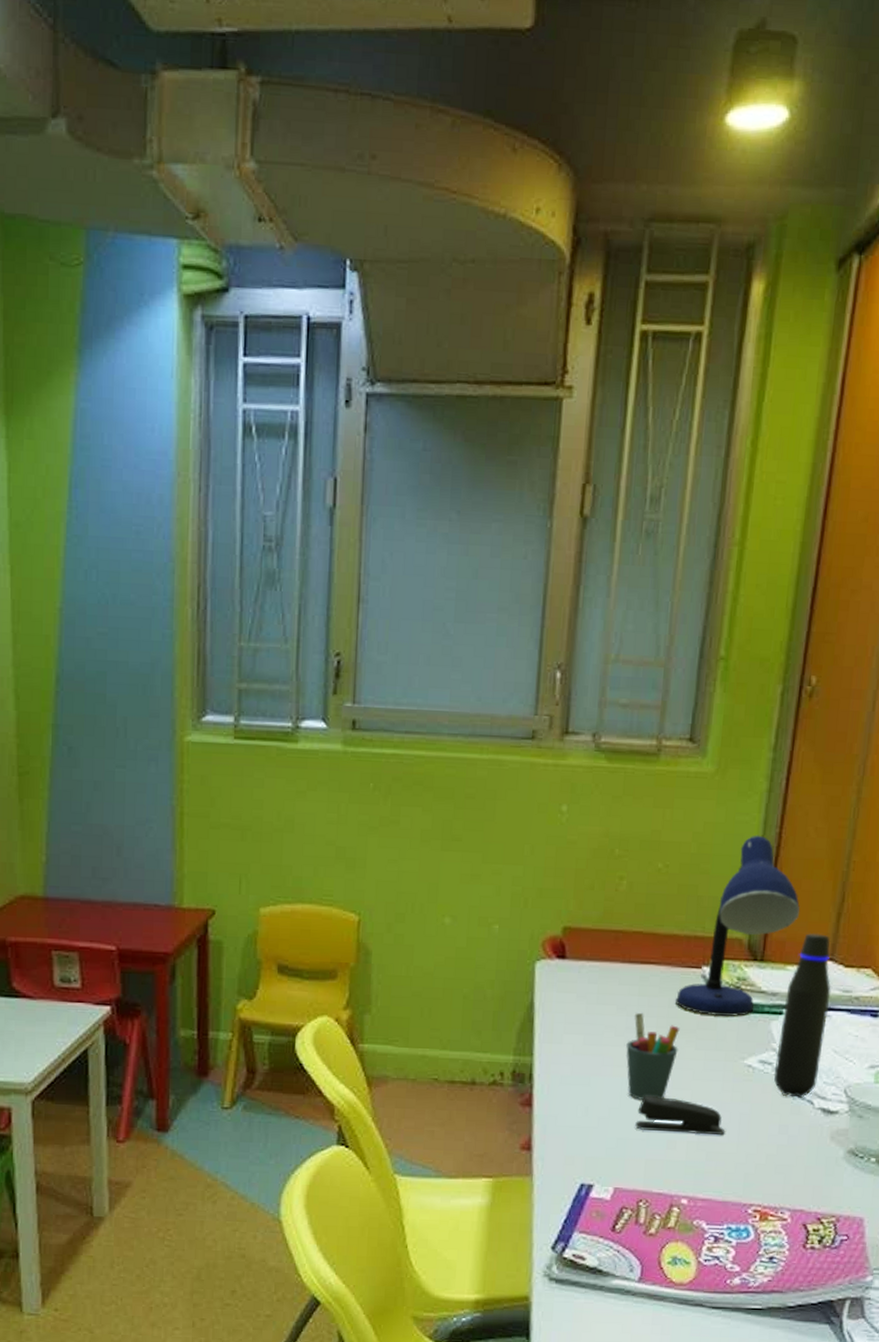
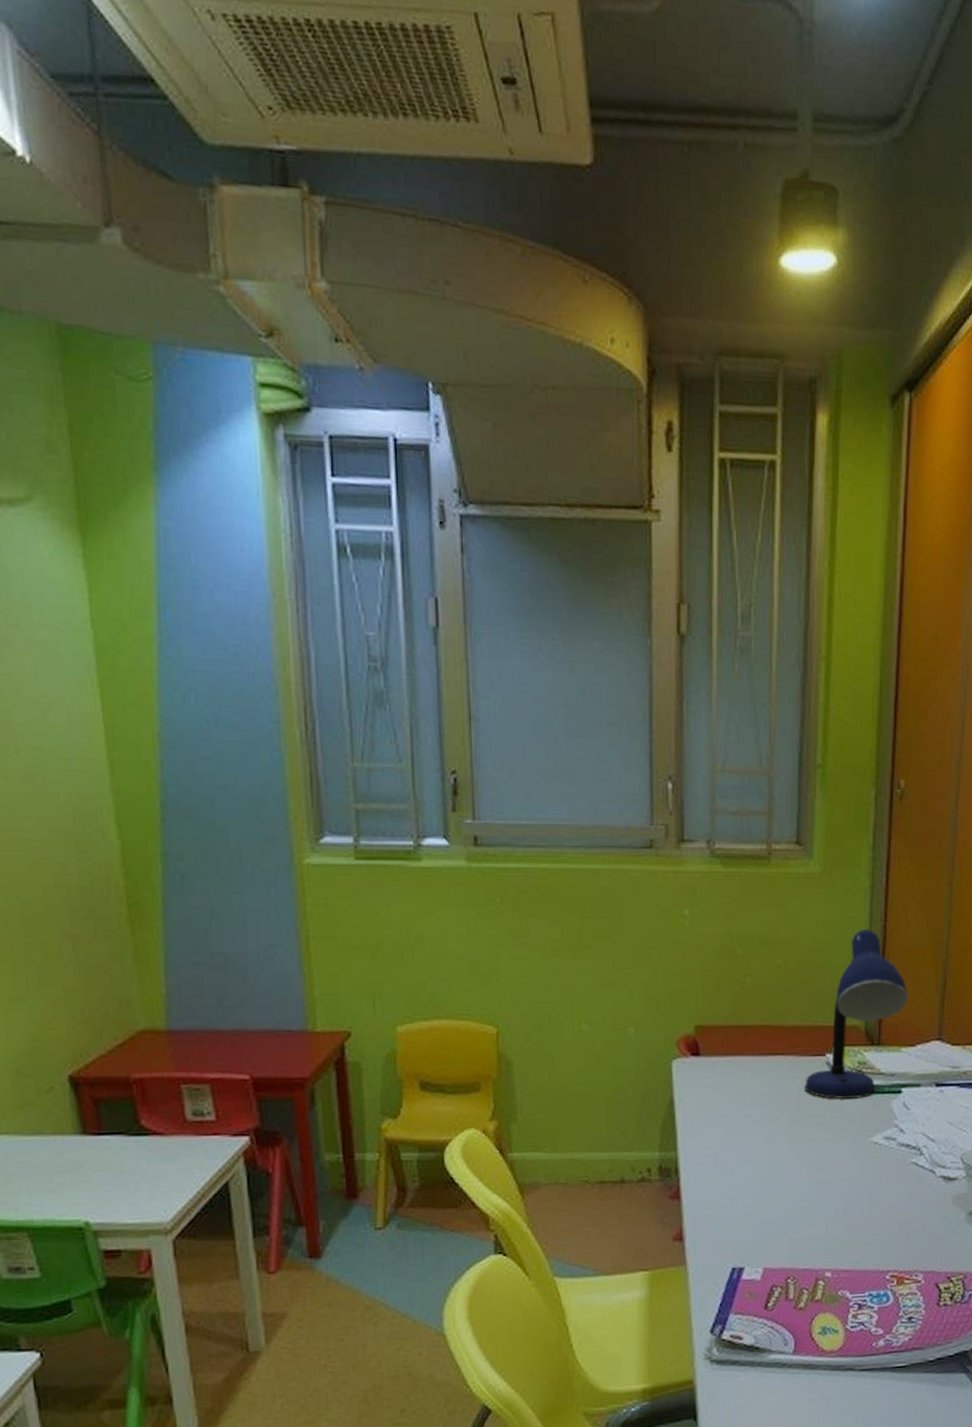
pen holder: present [625,1012,680,1100] -> none [763,1101,811,1183]
stapler: present [635,1095,725,1135] -> none [778,1178,860,1212]
water bottle: present [773,933,832,1098] -> none [898,1016,942,1169]

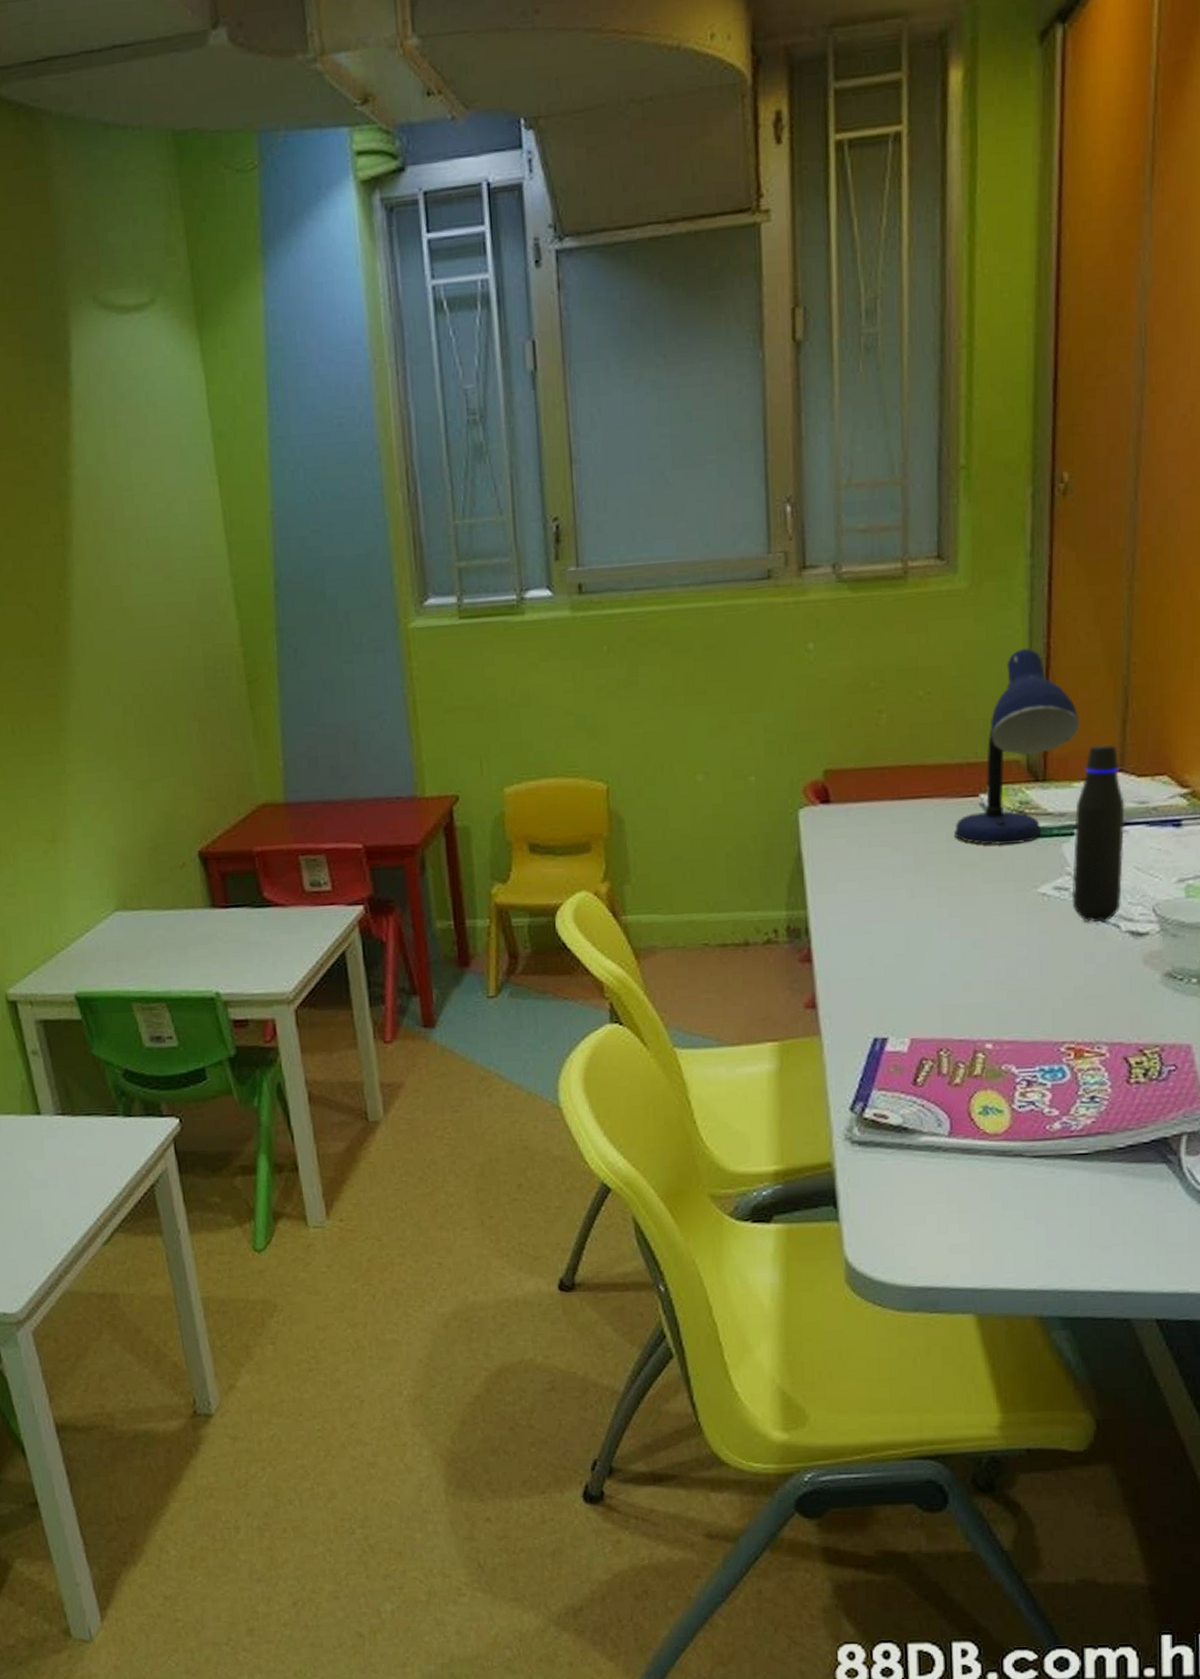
water bottle: none [898,1016,942,1169] -> present [1072,744,1125,923]

